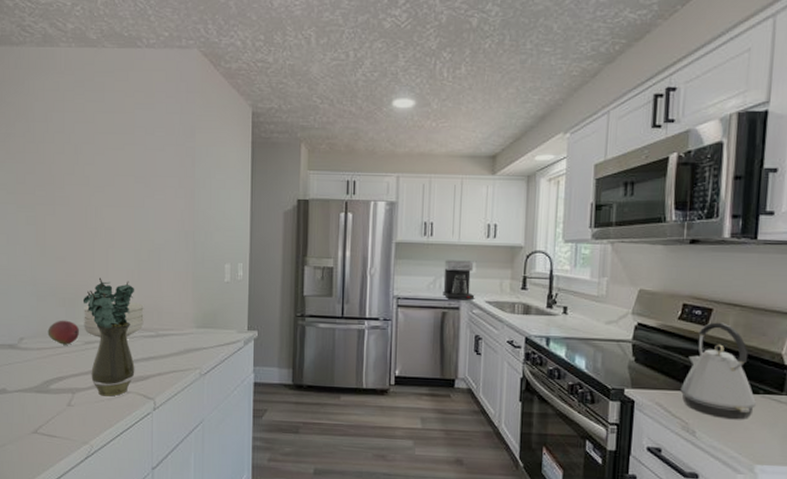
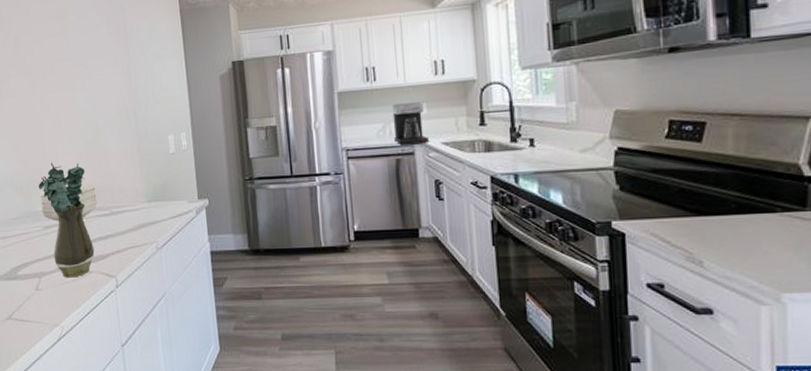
fruit: present [47,320,79,345] -> none [9,207,39,232]
kettle: present [680,322,757,420] -> none [678,136,775,245]

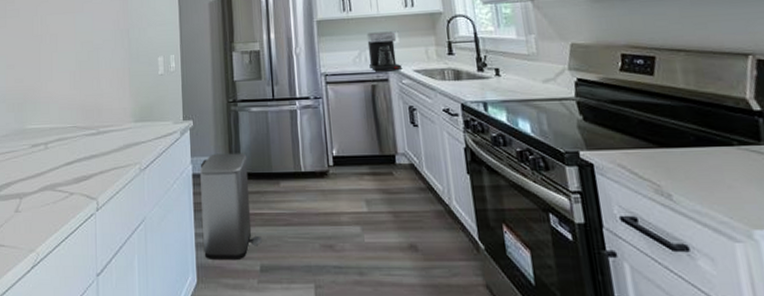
vase: present [38,162,95,278] -> none [30,81,78,199]
bowl: present [40,183,98,221] -> none [31,102,86,140]
pedal bin: none [217,230,282,330] -> present [200,153,262,259]

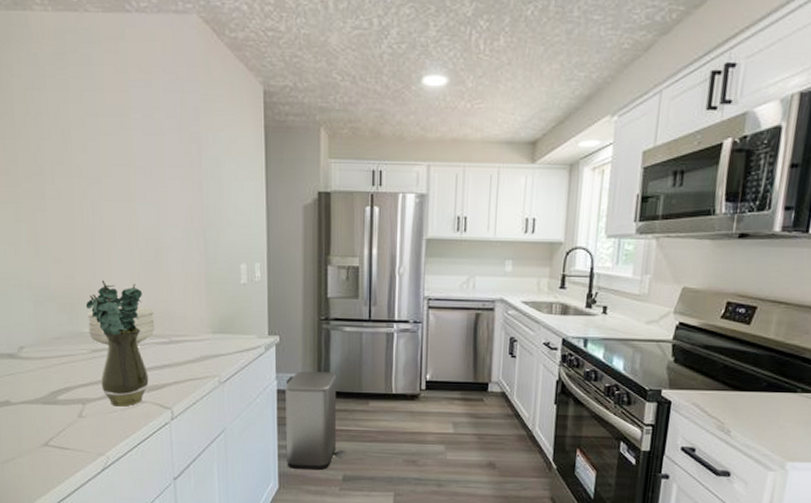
vase: none [30,81,78,199] -> present [85,280,149,407]
bowl: none [31,102,86,140] -> present [87,306,156,345]
coffee maker: present [366,31,403,72] -> none [477,257,511,301]

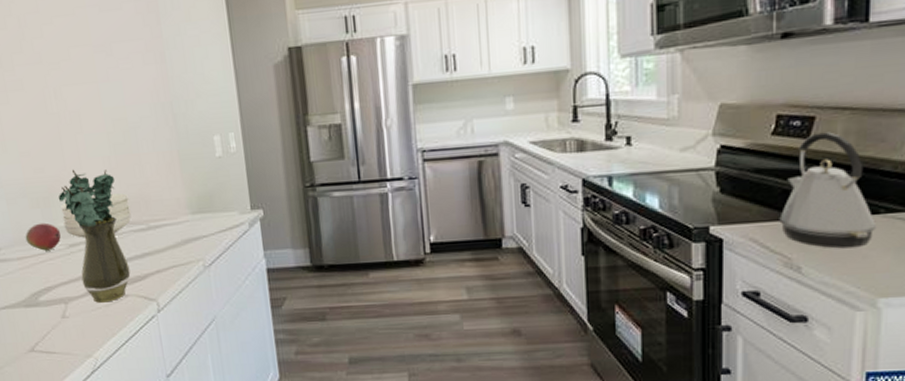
fruit: none [49,327,85,353] -> present [25,222,61,251]
pedal bin: present [285,371,346,470] -> none [275,243,350,355]
kettle: none [718,320,794,419] -> present [779,132,877,249]

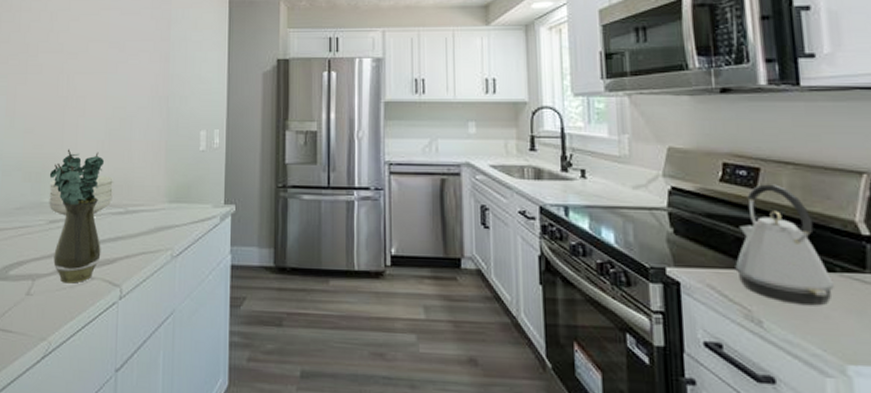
fruit: present [25,222,61,251] -> none [10,196,44,225]

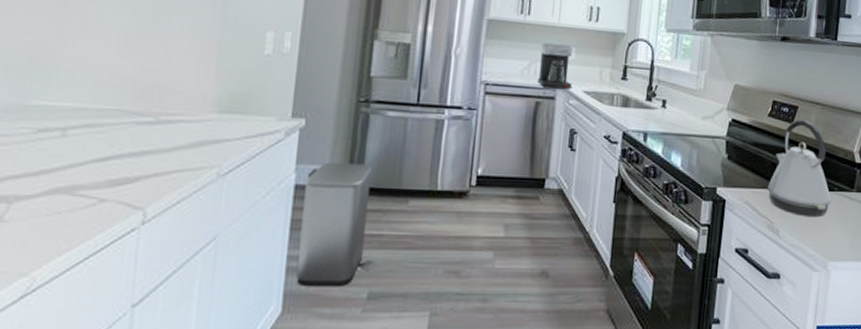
vase: present [49,149,105,283] -> none [39,39,129,207]
bowl: present [49,175,114,216] -> none [37,74,142,124]
pedal bin: none [238,244,304,363] -> present [296,162,375,286]
coffee maker: none [440,119,477,165] -> present [537,43,573,90]

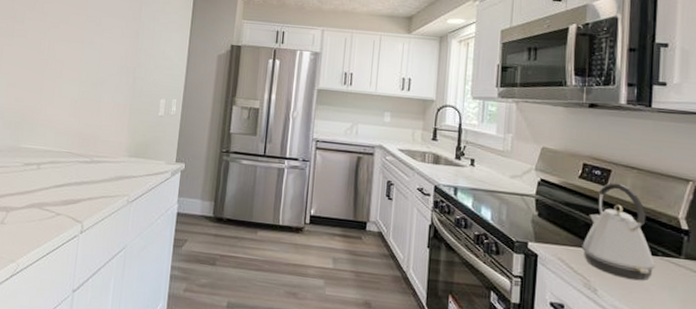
pedal bin: present [296,162,375,286] -> none [177,197,233,295]
coffee maker: present [537,43,573,90] -> none [359,108,389,147]

